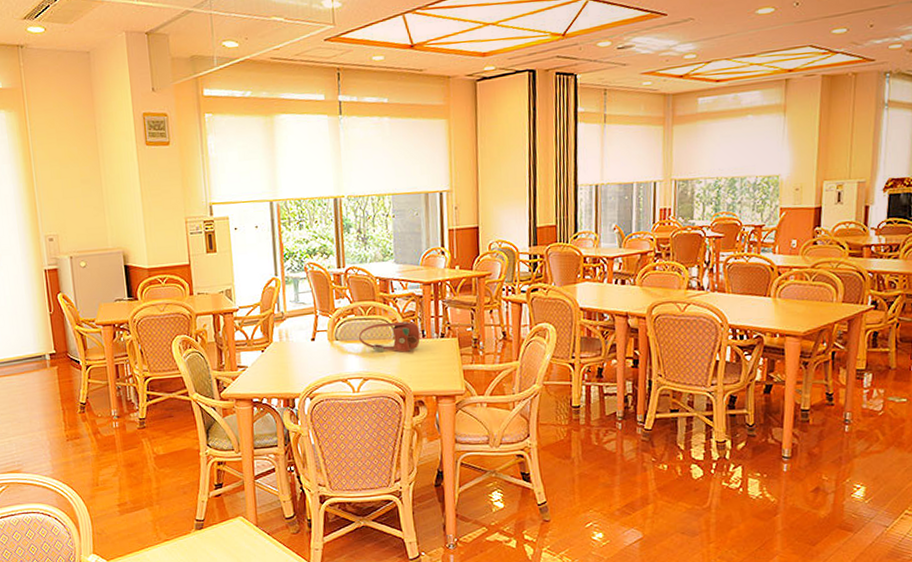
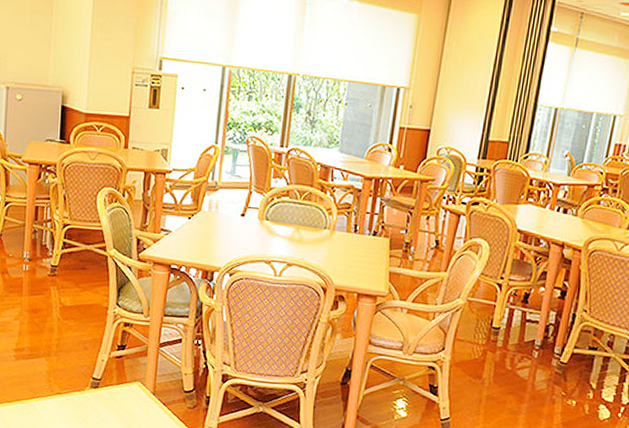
handbag: present [359,321,420,353] -> none [290,210,353,244]

